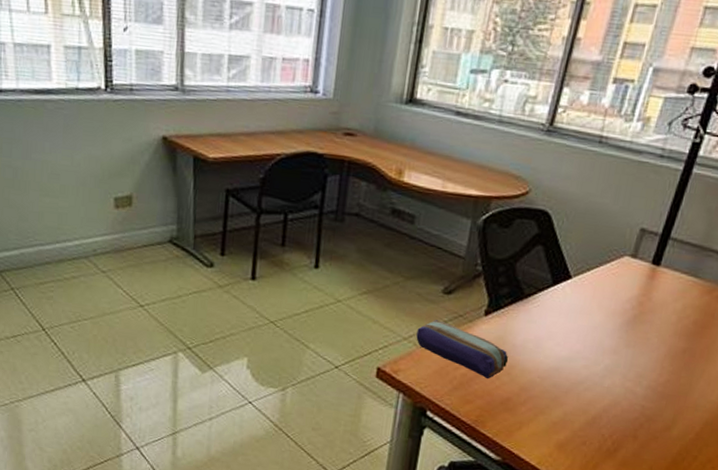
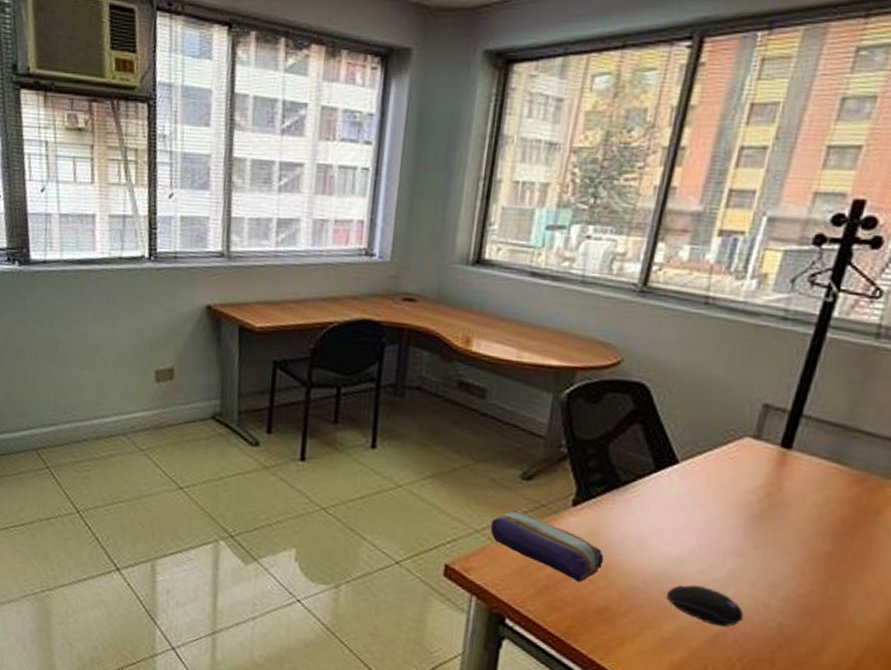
computer mouse: none [557,378,616,411] -> present [667,585,744,627]

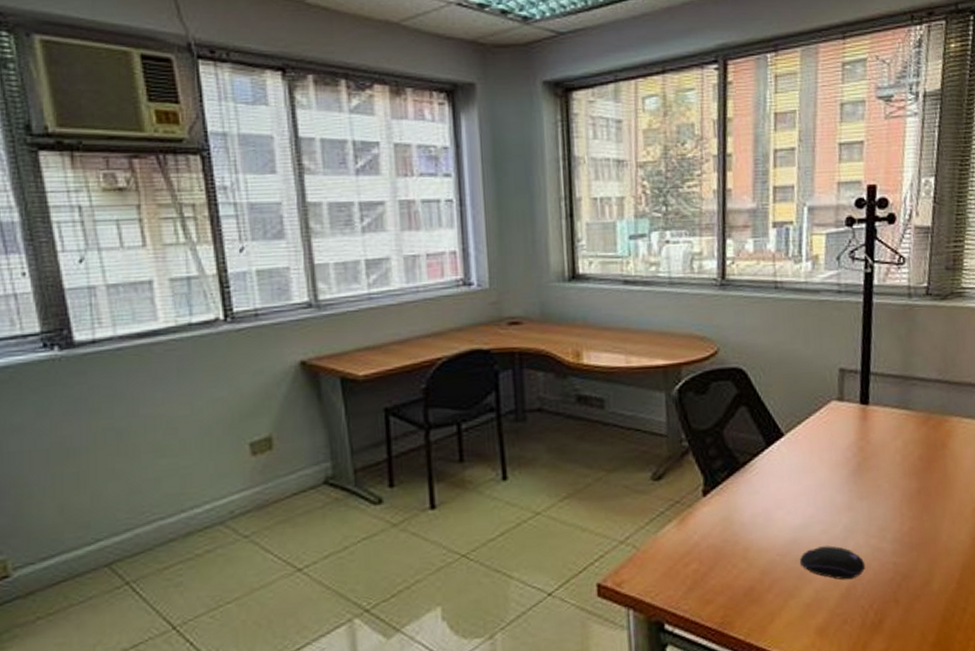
pencil case: present [490,509,604,583] -> none [633,512,741,570]

